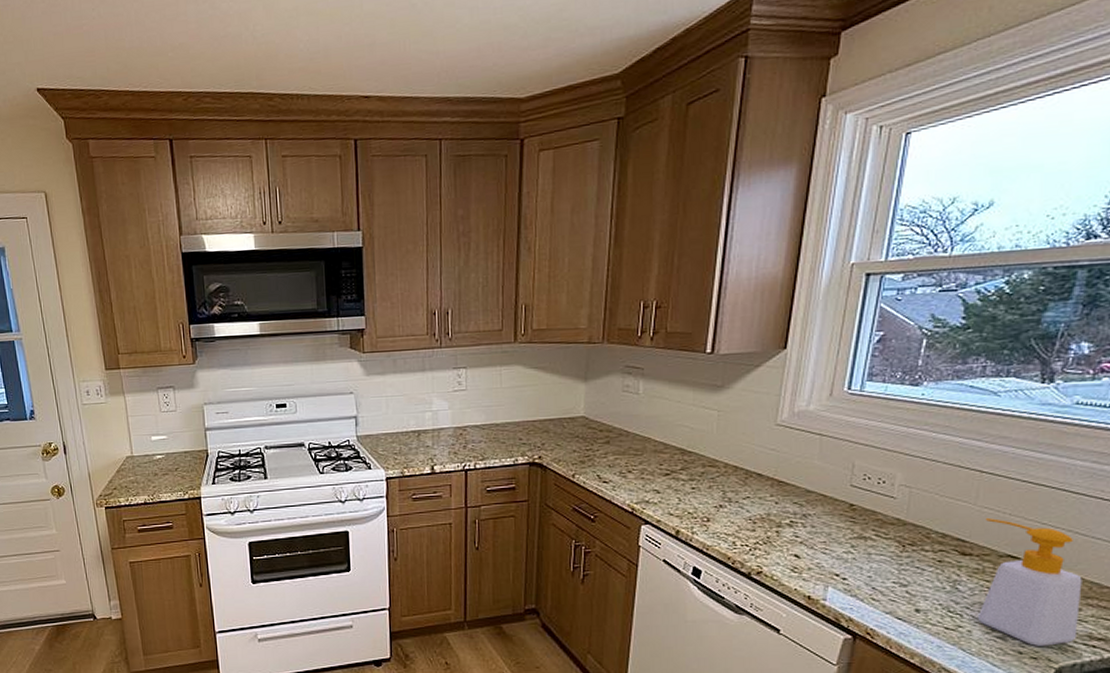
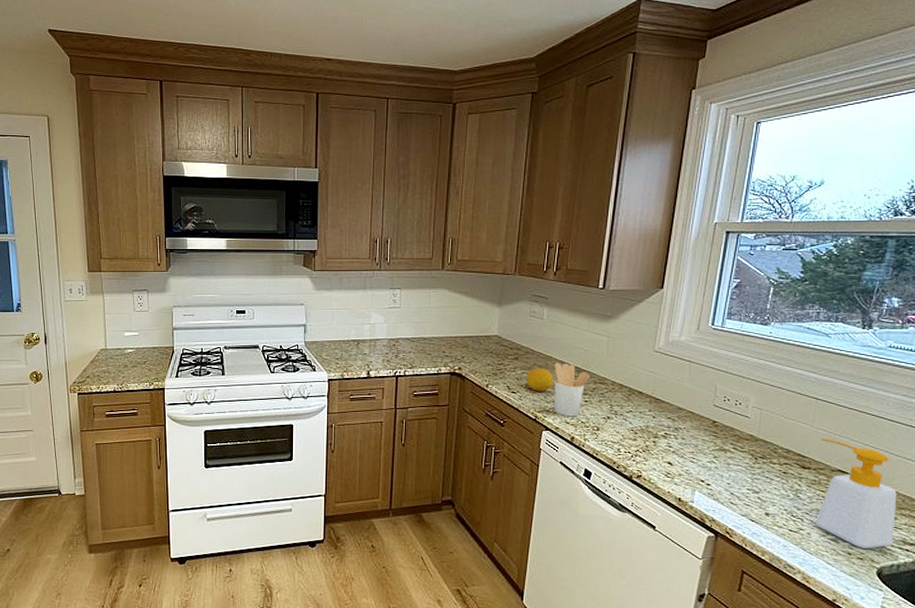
fruit: none [619,451,653,479] -> present [526,367,554,391]
utensil holder: none [653,444,697,507] -> present [554,363,589,417]

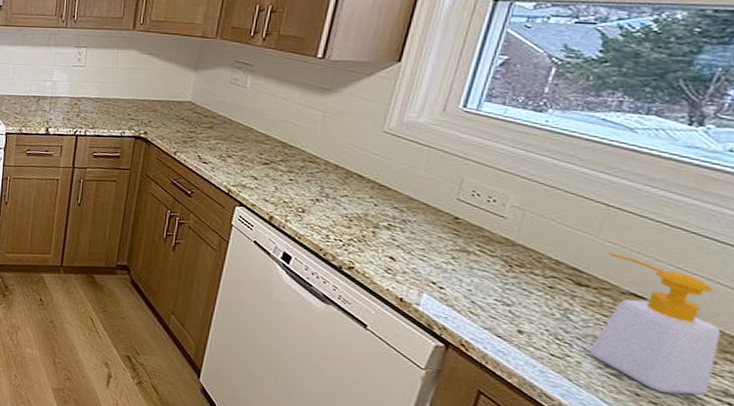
fruit: present [526,367,554,391] -> none [220,138,254,165]
utensil holder: present [554,363,589,417] -> none [251,135,298,195]

